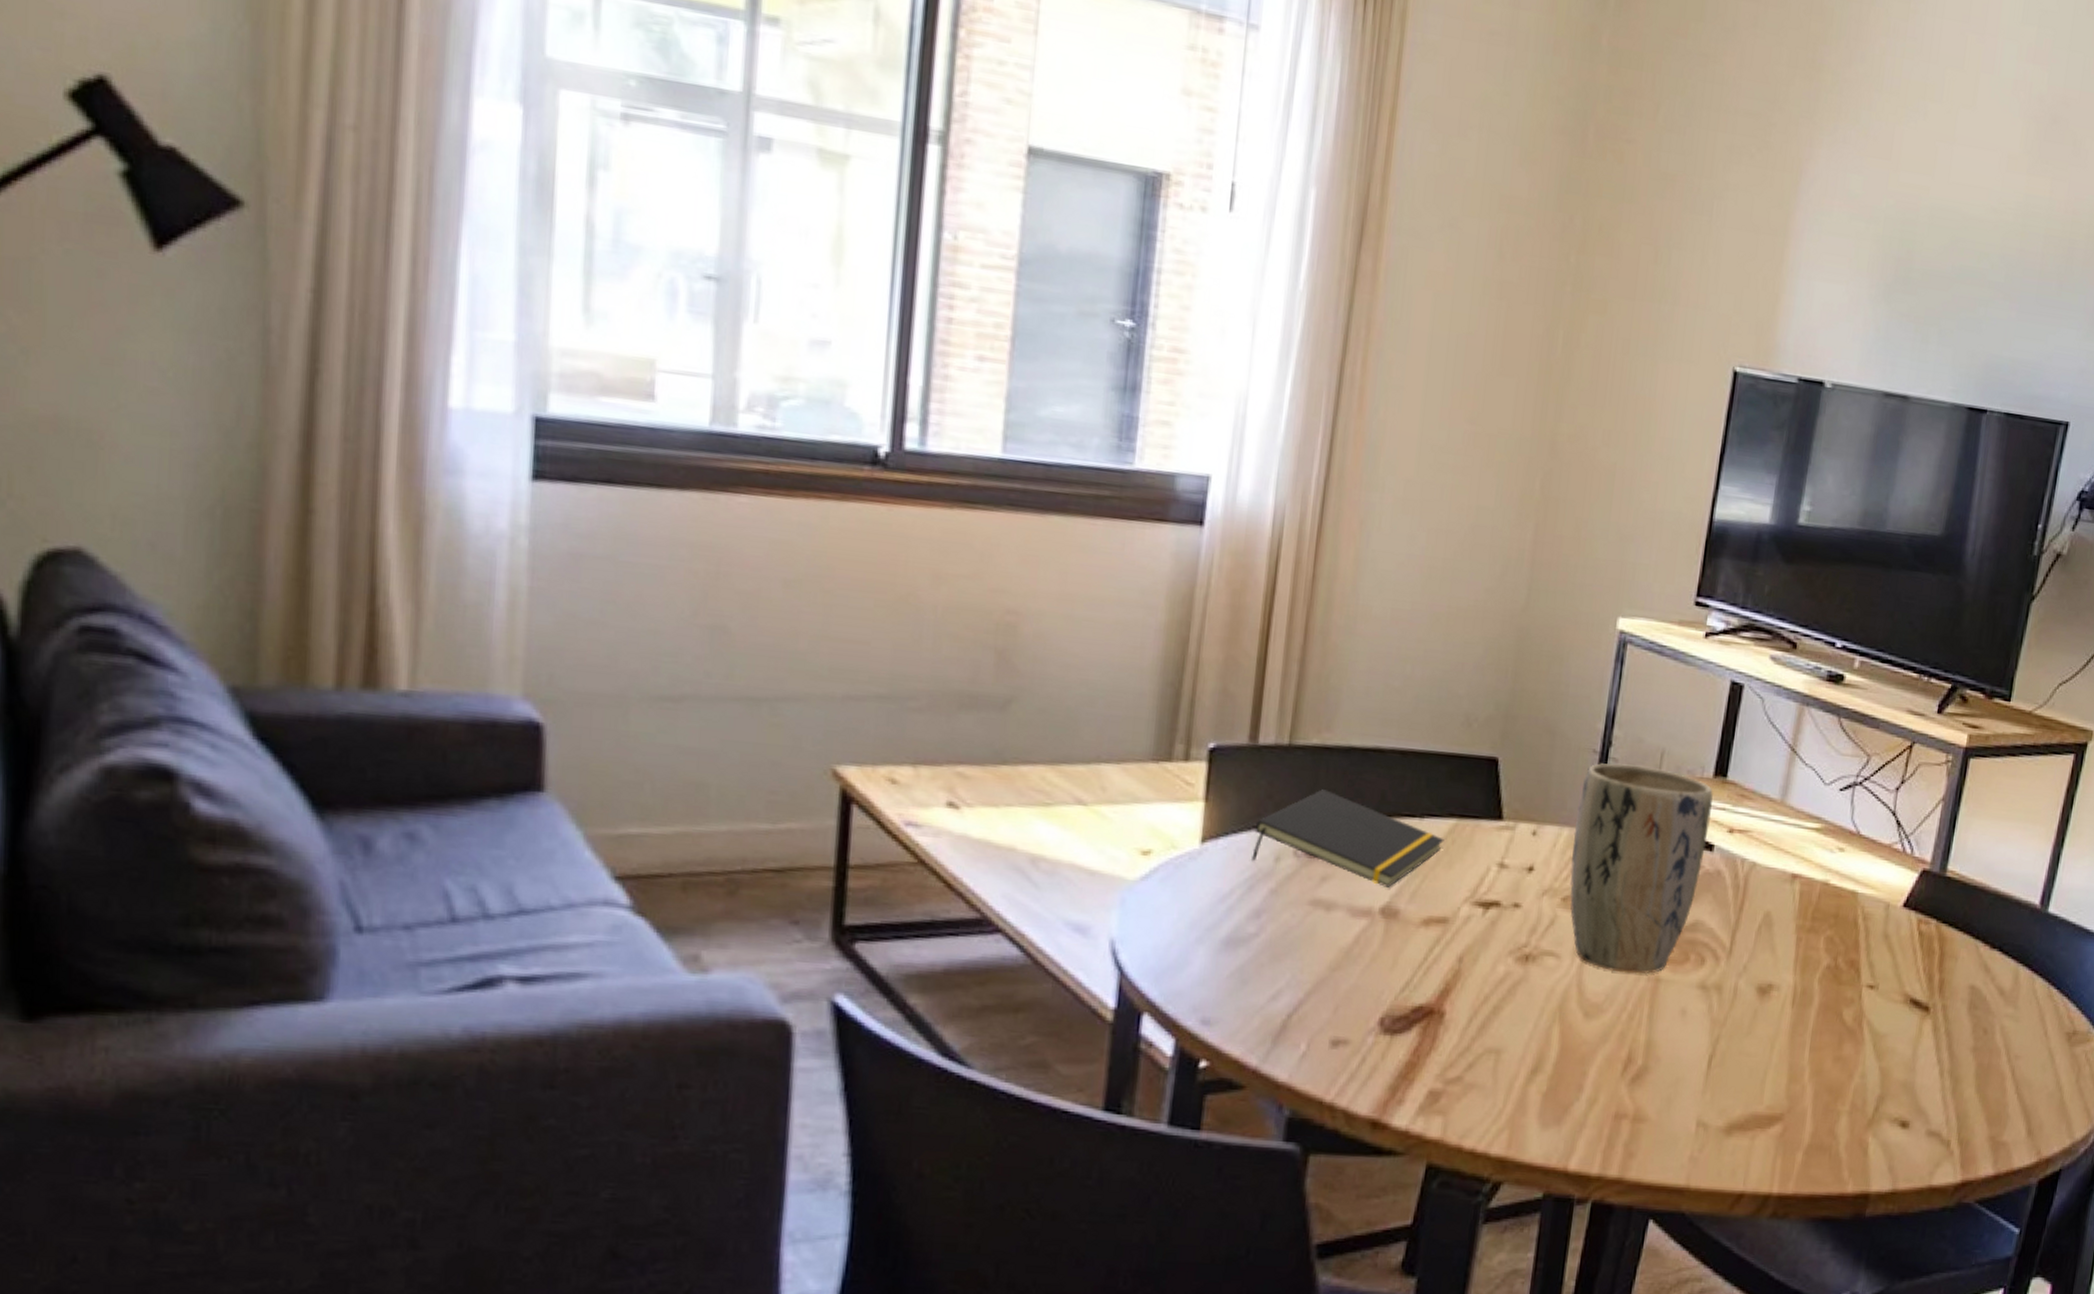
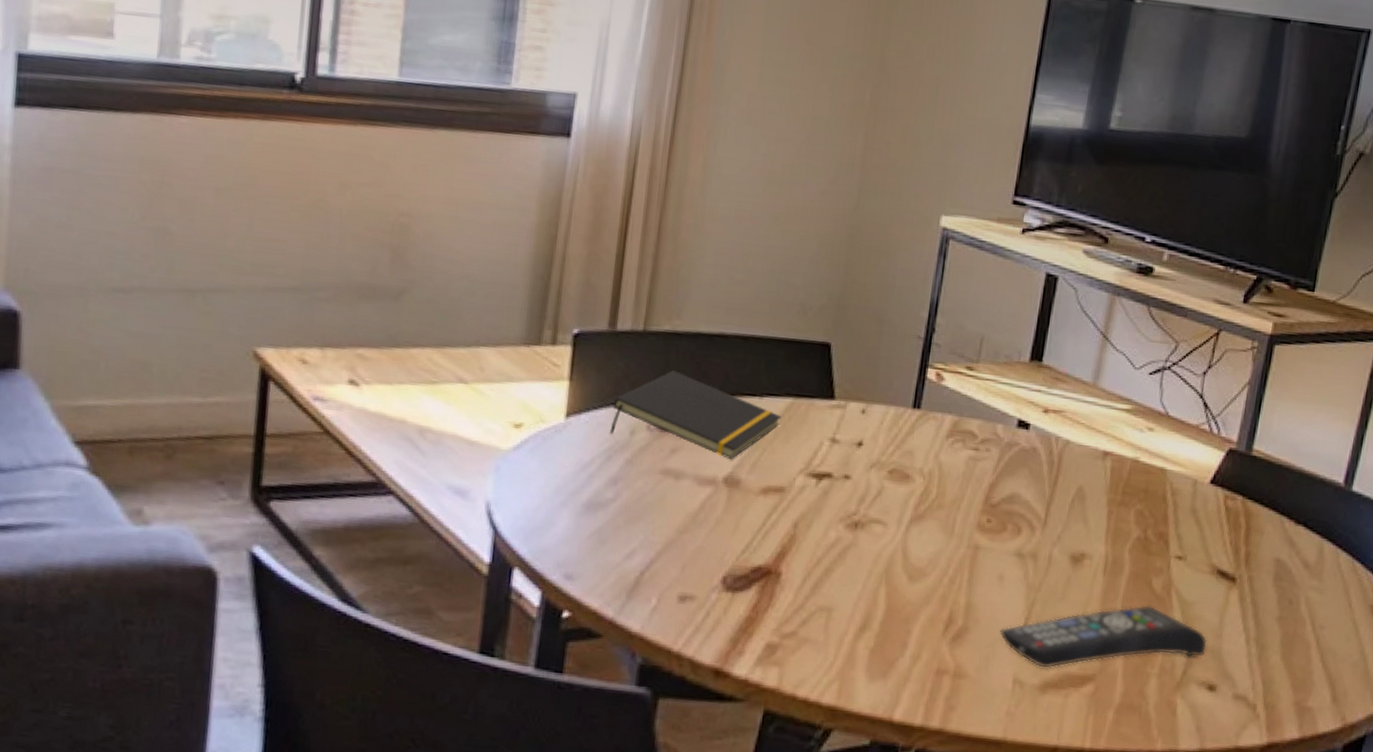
plant pot: present [1569,763,1713,974] -> none [895,348,1029,542]
remote control: none [1682,1038,1901,1110] -> present [999,605,1208,669]

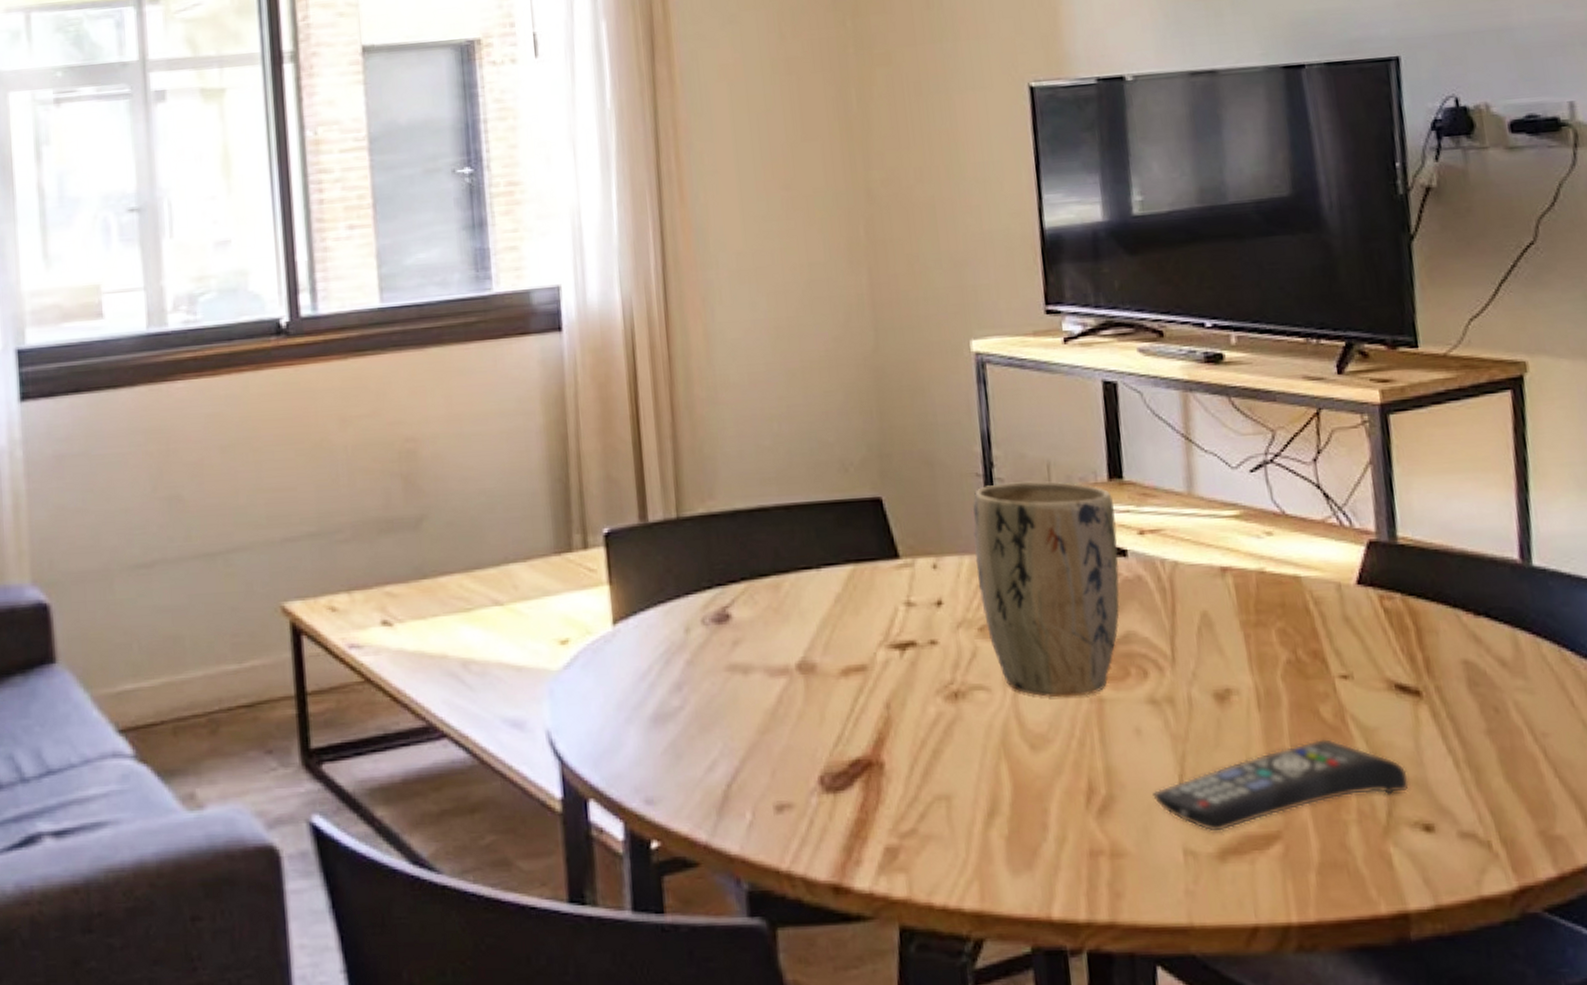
notepad: present [609,371,782,459] -> none [660,555,846,643]
plant pot: none [895,348,1029,542] -> present [973,481,1120,698]

